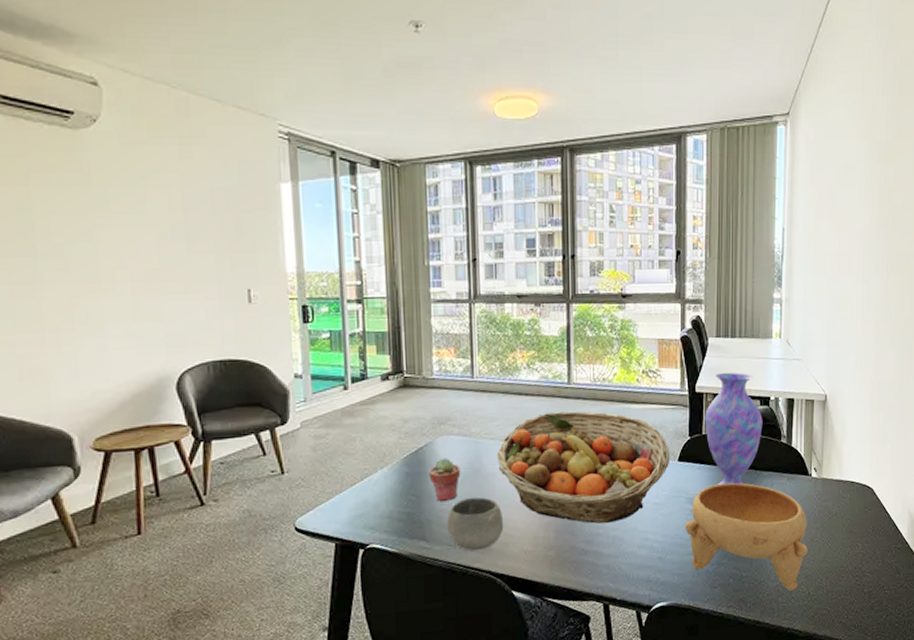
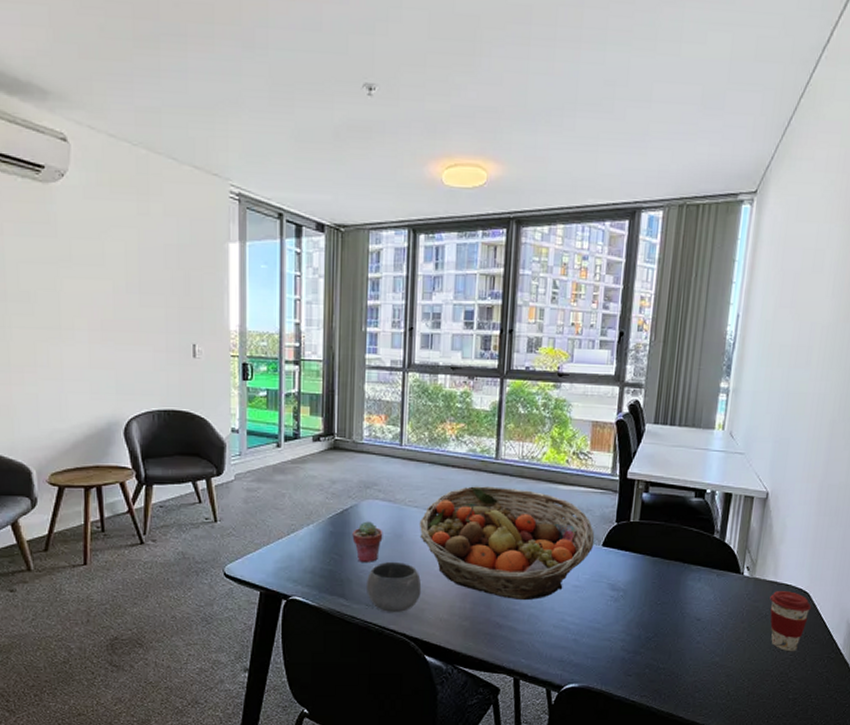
bowl: present [685,482,808,591] -> none [603,572,734,688]
vase: present [705,372,763,485] -> none [634,460,696,575]
coffee cup: none [838,488,875,547] -> present [770,591,811,652]

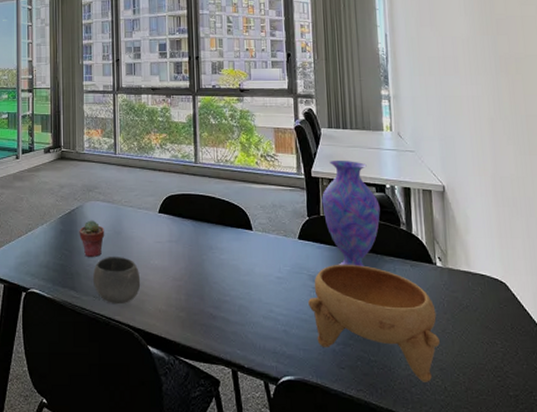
fruit basket: present [419,486,595,601] -> none [134,187,291,292]
bowl: none [603,572,734,688] -> present [308,264,440,382]
vase: none [634,460,696,575] -> present [321,160,380,266]
coffee cup: present [770,591,811,652] -> none [467,281,511,345]

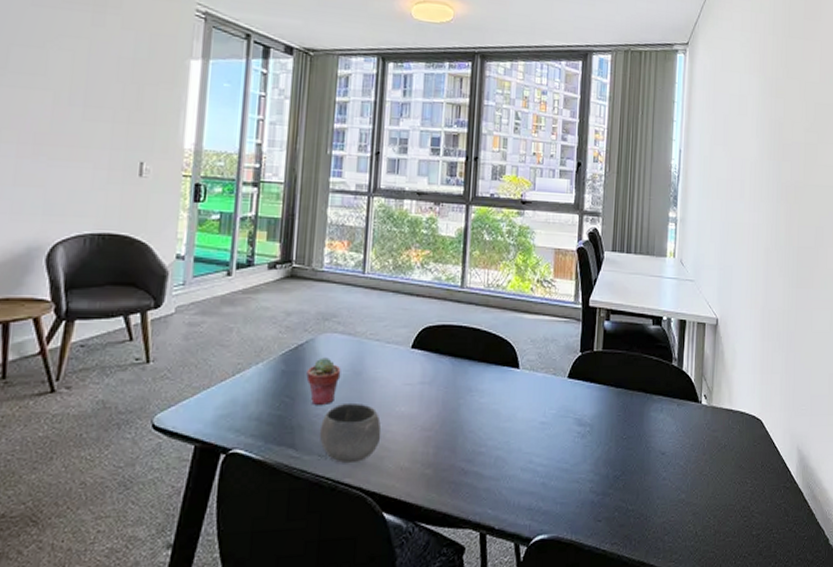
bowl: present [308,264,440,382] -> none [571,404,696,529]
vase: present [321,160,380,266] -> none [597,288,655,407]

